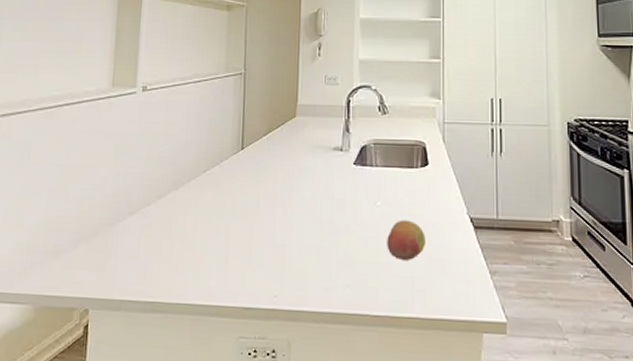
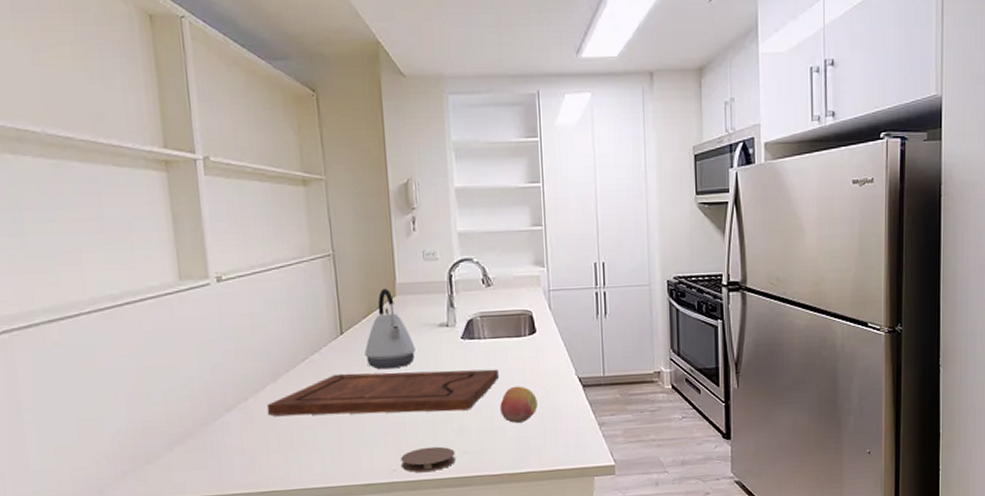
cutting board: none [165,188,387,240] -> present [266,369,499,416]
kettle: none [261,108,309,188] -> present [364,288,416,369]
coaster: none [283,275,337,302] -> present [401,446,456,472]

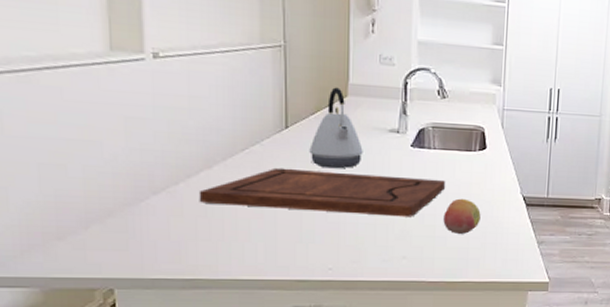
coaster: present [401,446,456,472] -> none [338,249,394,273]

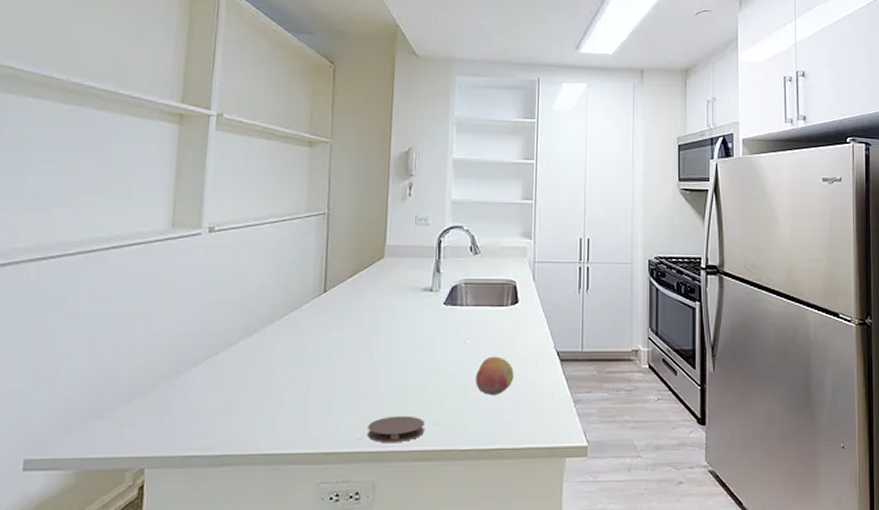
cutting board: present [198,167,445,217] -> none [236,332,477,379]
kettle: present [309,87,363,168] -> none [345,250,397,330]
coaster: none [338,249,394,273] -> present [367,415,425,442]

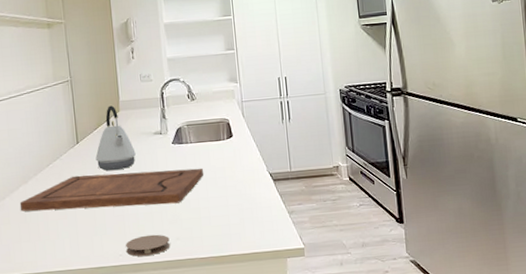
cutting board: none [236,332,477,379] -> present [19,168,203,212]
kettle: none [345,250,397,330] -> present [95,105,136,171]
fruit: present [475,356,514,395] -> none [205,181,237,213]

